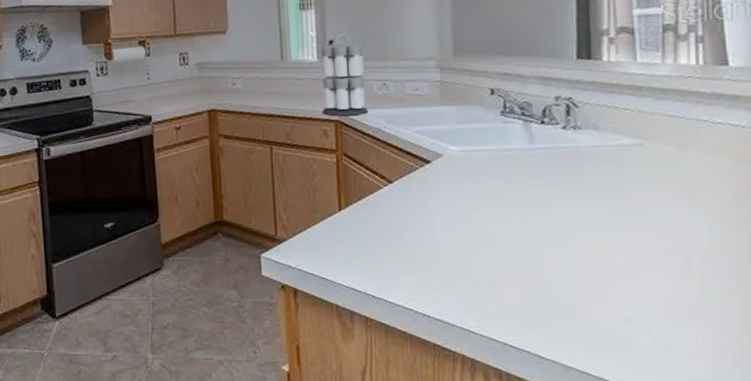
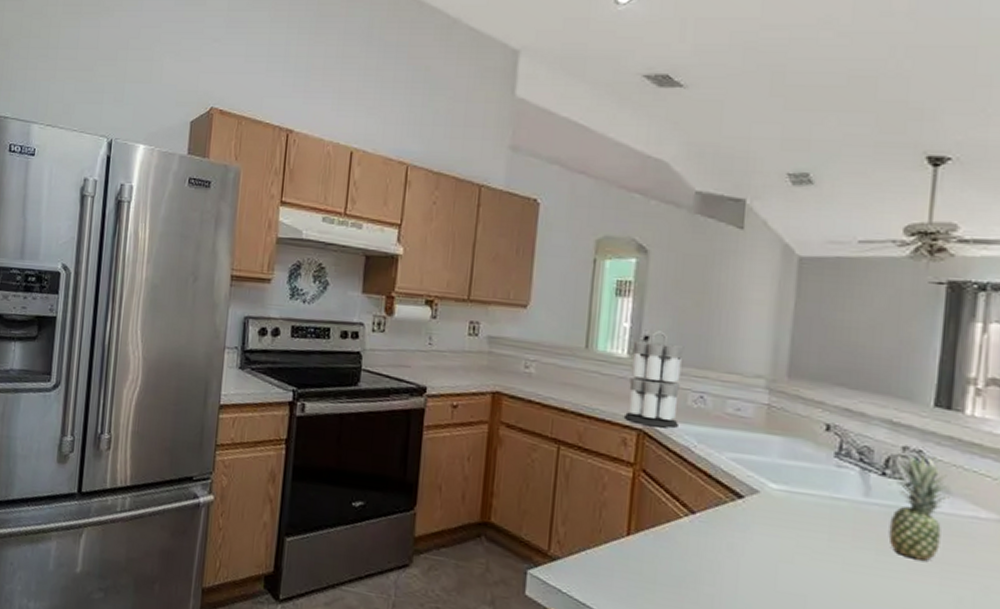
fruit: none [552,101,599,188] -> present [888,455,950,561]

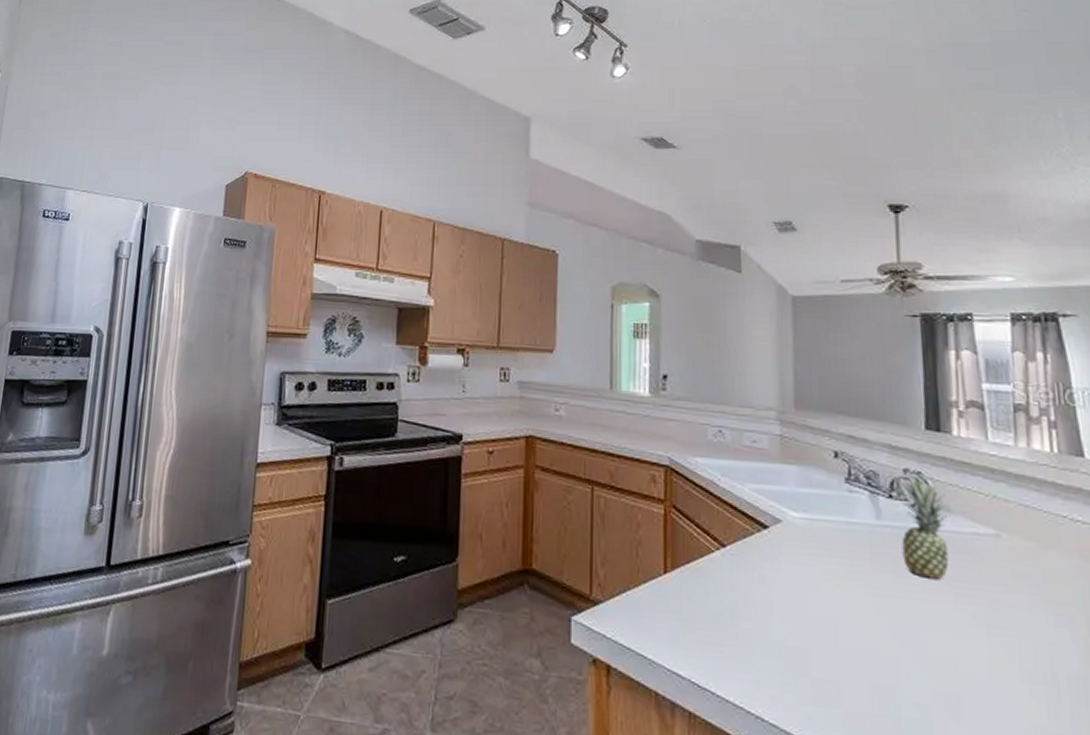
spice rack: present [625,331,685,429] -> none [652,369,702,464]

